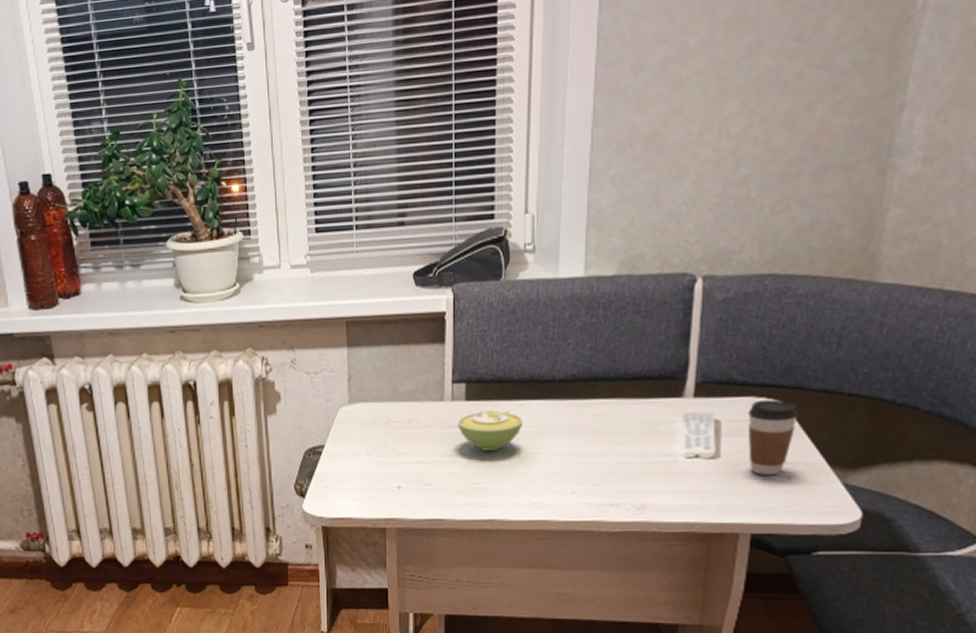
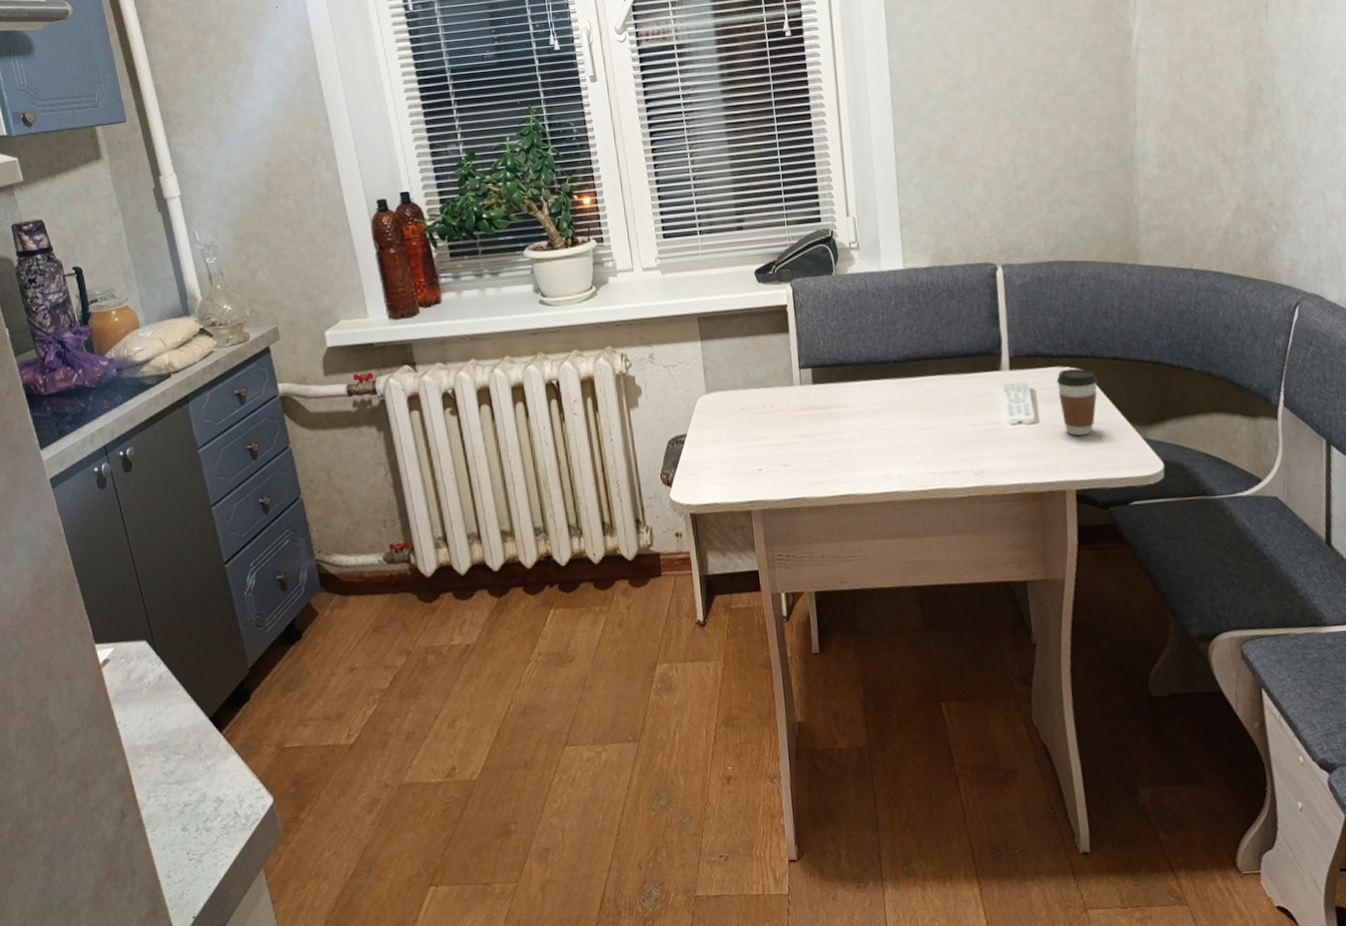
sugar bowl: present [458,409,524,451] -> none [808,391,867,430]

